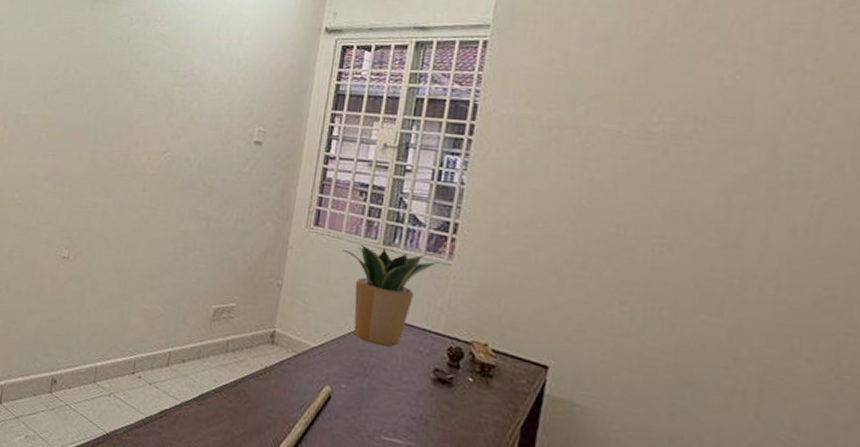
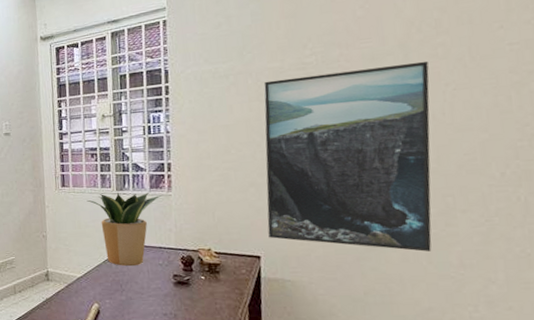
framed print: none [563,144,799,403] -> present [263,61,432,252]

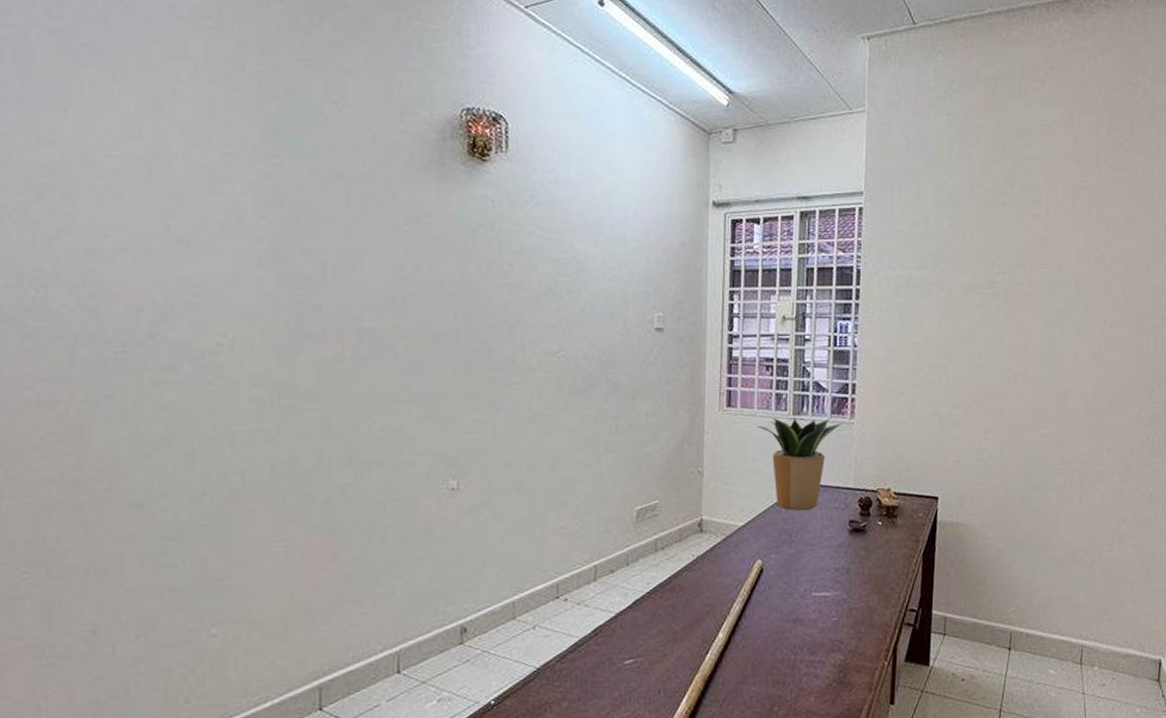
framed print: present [263,61,432,252] -> none [947,295,1093,491]

